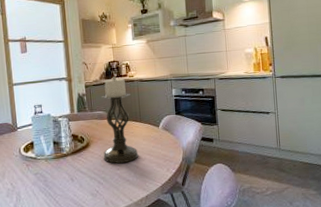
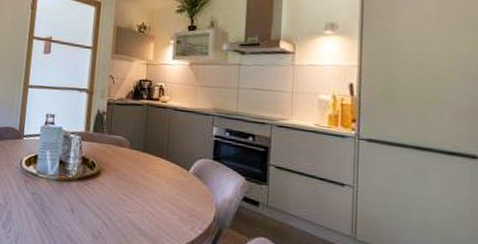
candle holder: present [101,76,139,164] -> none [114,98,160,207]

